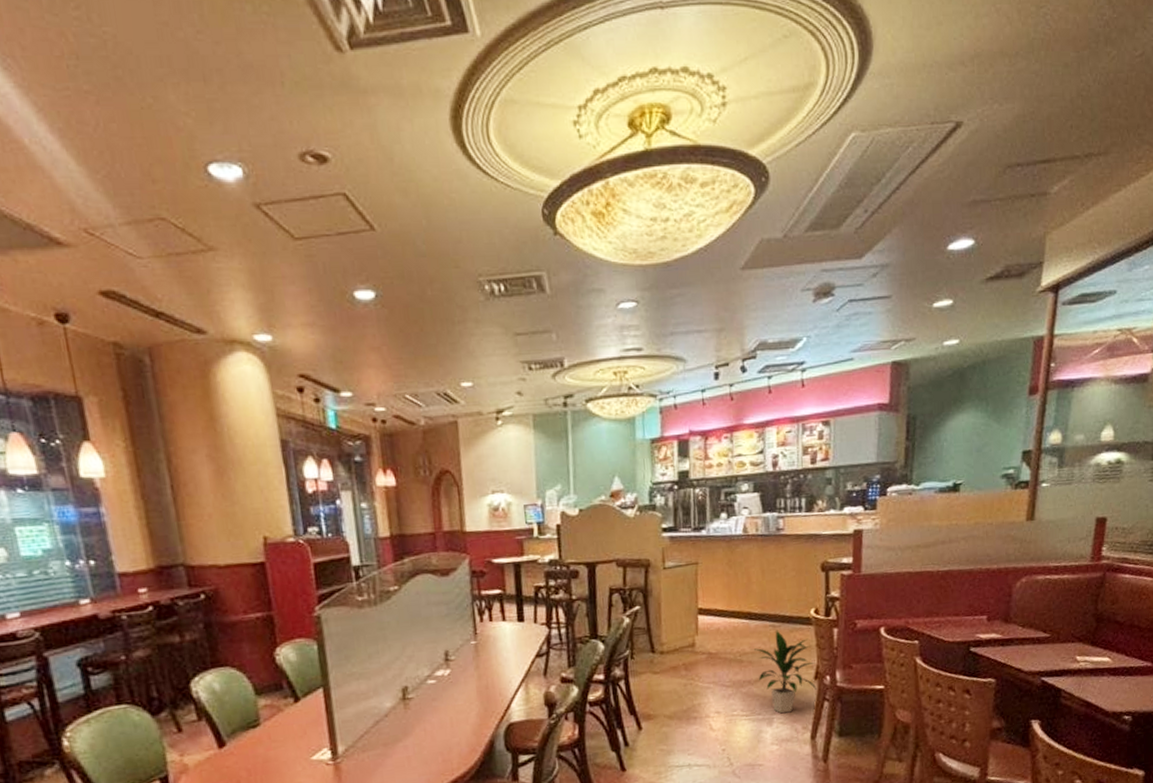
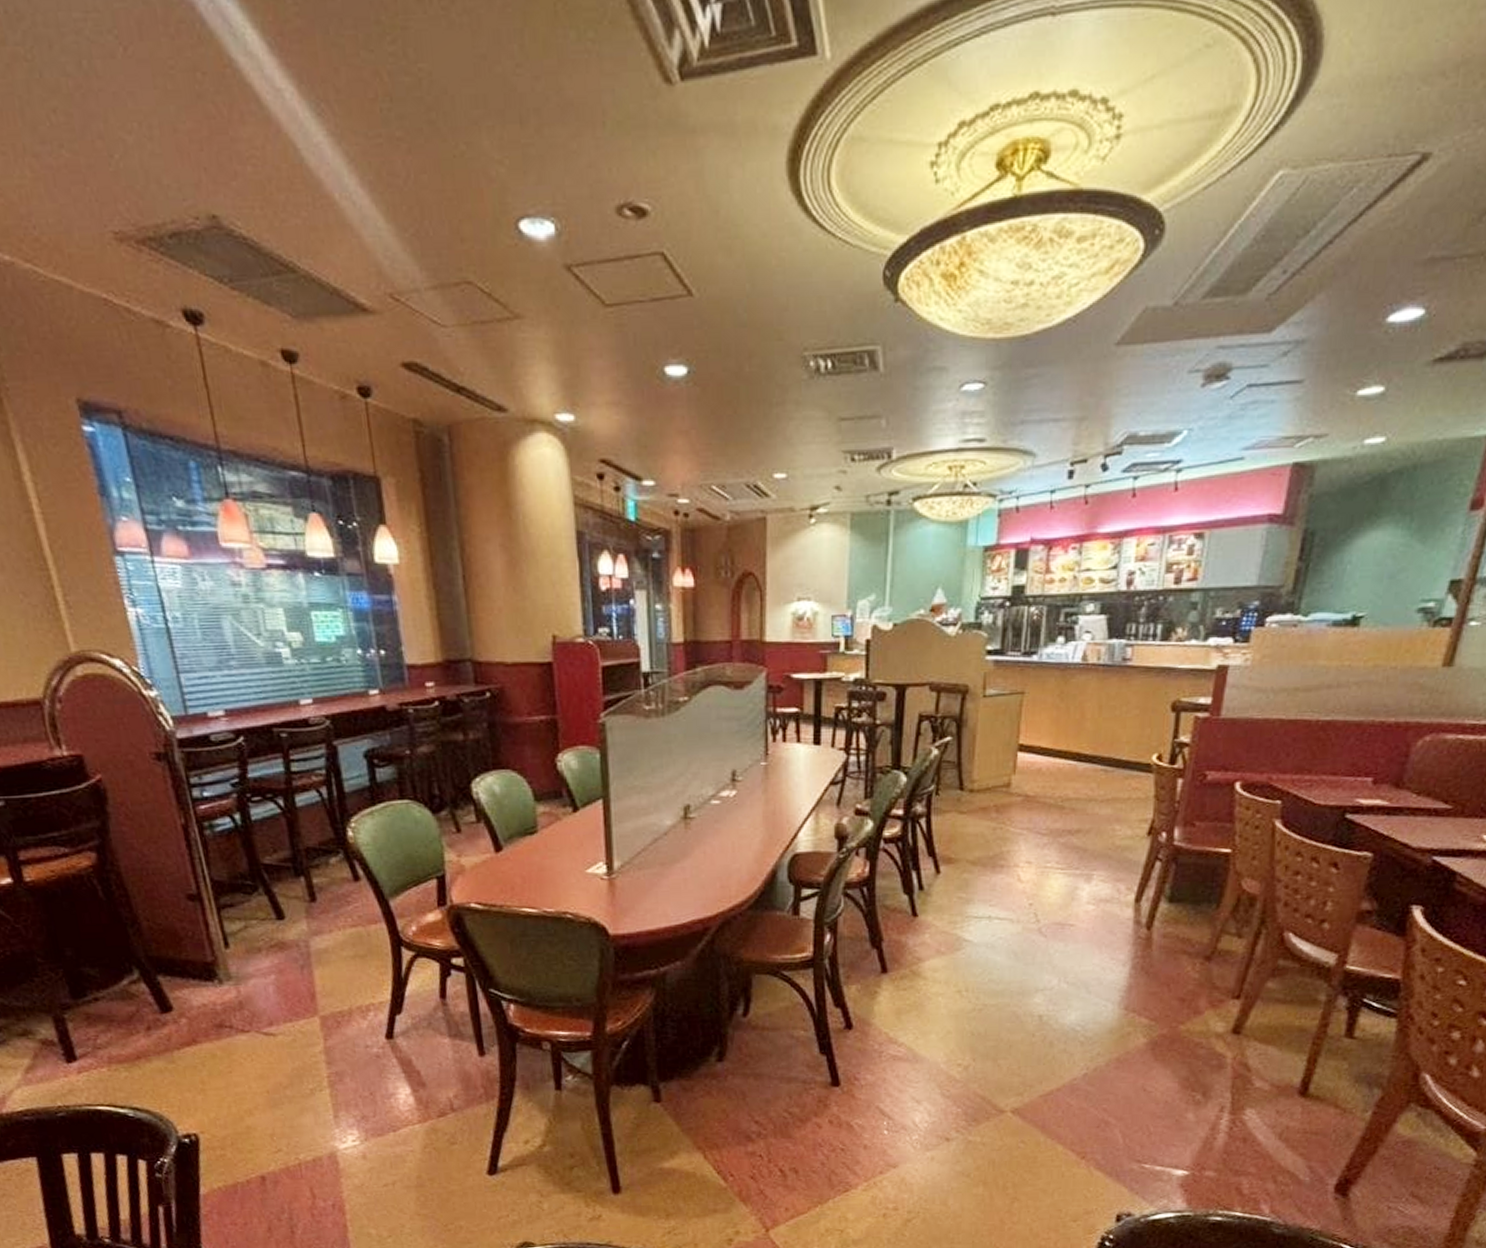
indoor plant: present [751,630,817,714] -> none [1075,775,1151,871]

